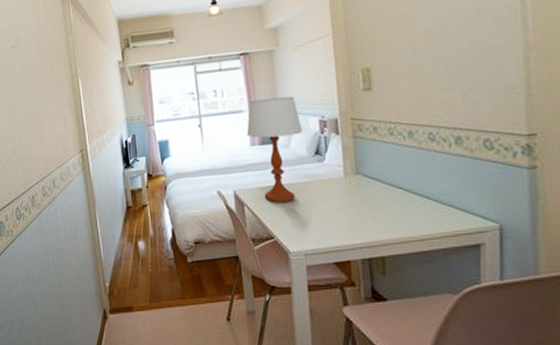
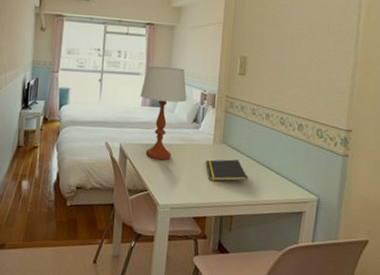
notepad: none [338,191,398,219] -> present [206,159,248,181]

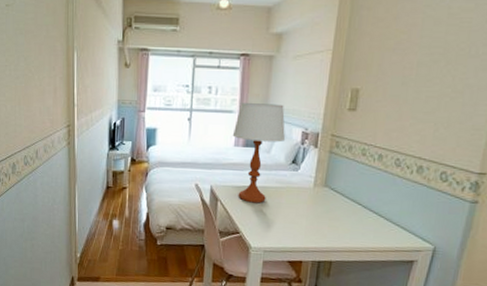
notepad: present [206,159,248,181] -> none [304,203,352,227]

